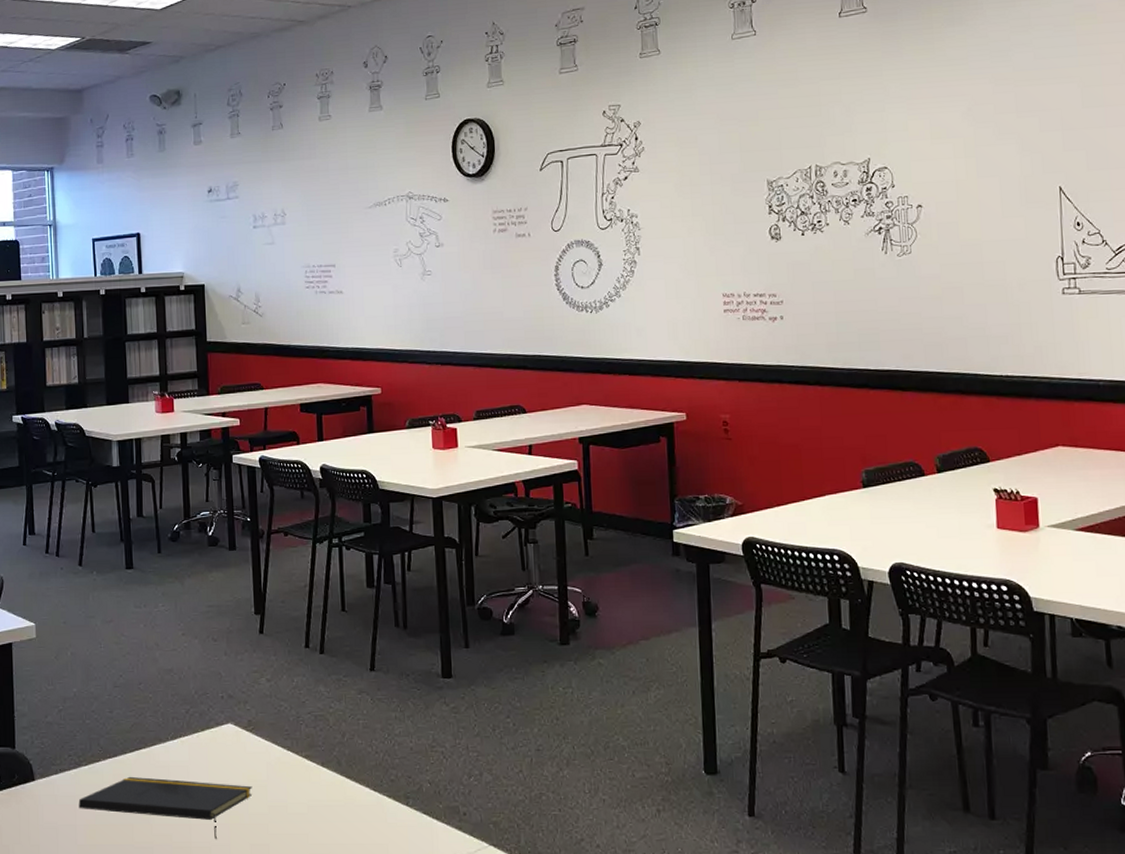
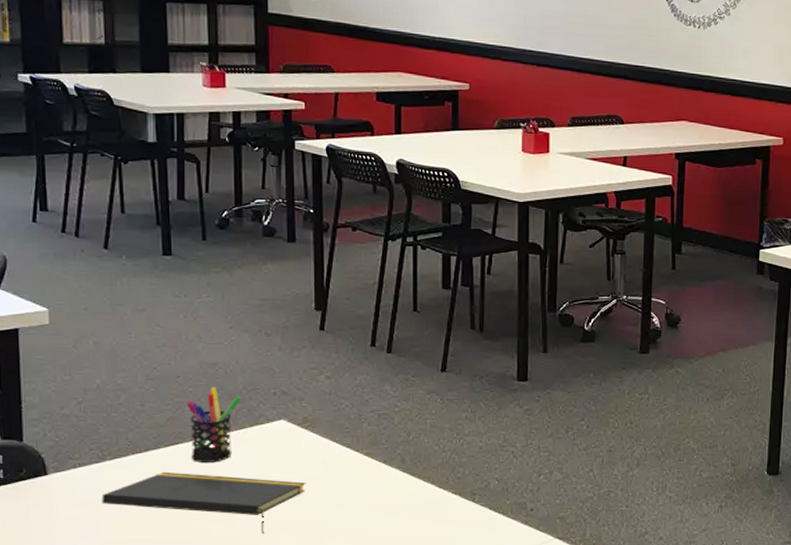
pen holder: none [147,693,194,767] -> present [186,387,241,462]

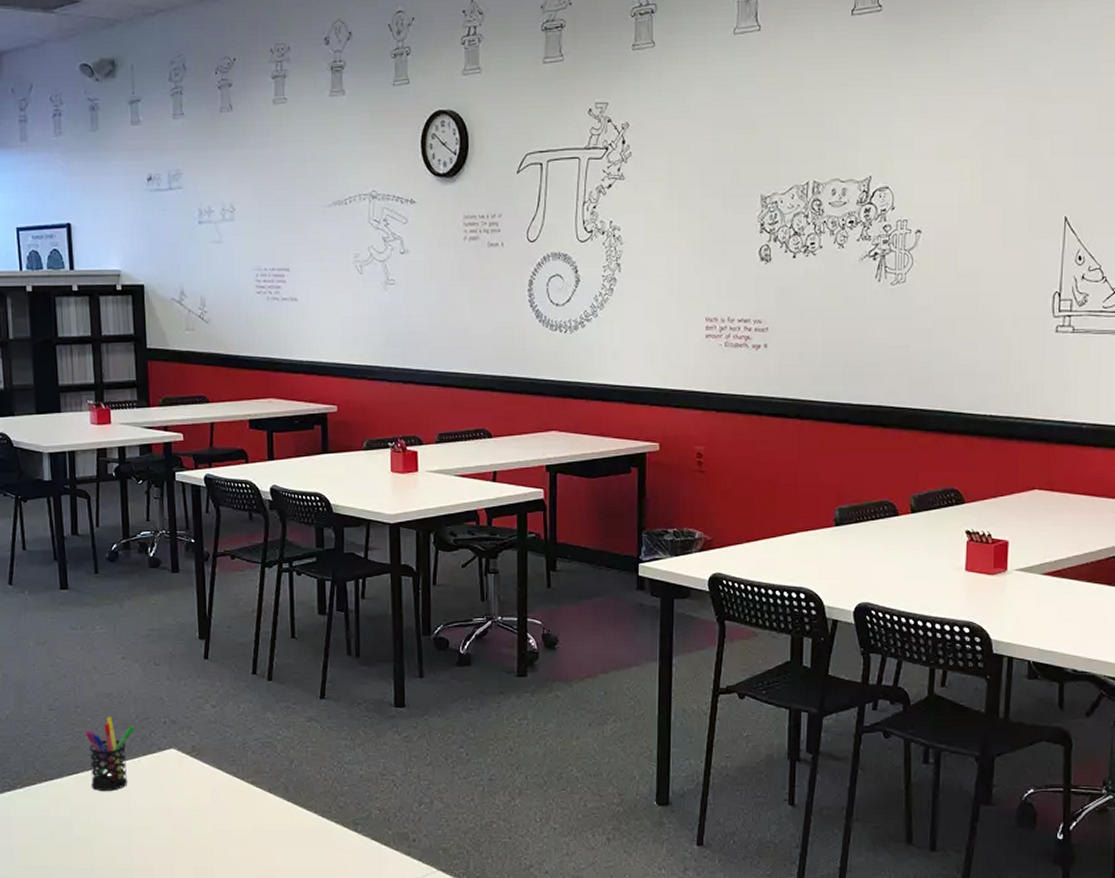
notepad: present [101,471,306,535] -> none [13,799,197,863]

